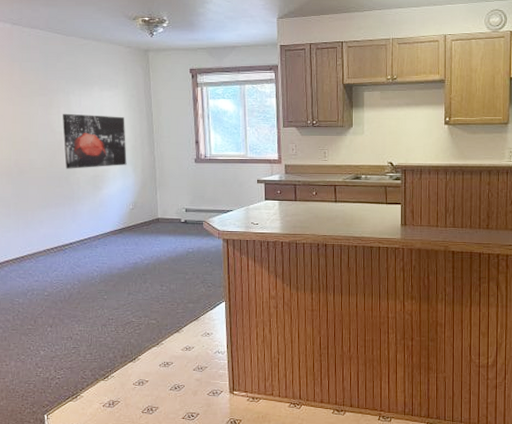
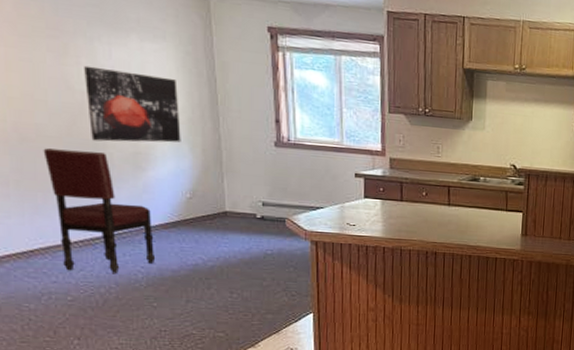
dining chair: none [33,177,107,273] -> present [43,148,156,274]

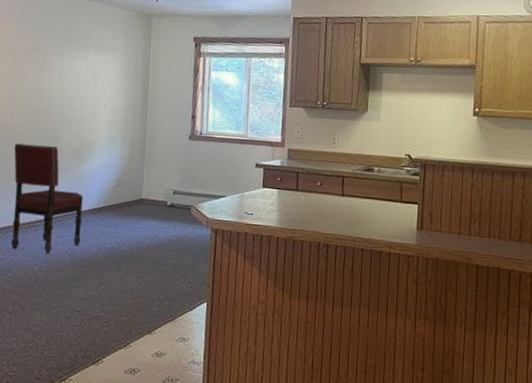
wall art: present [84,65,181,143] -> none [49,76,119,138]

